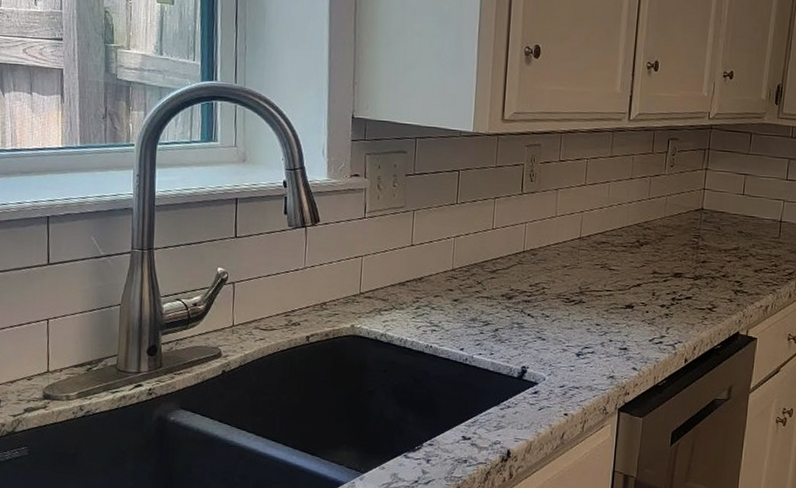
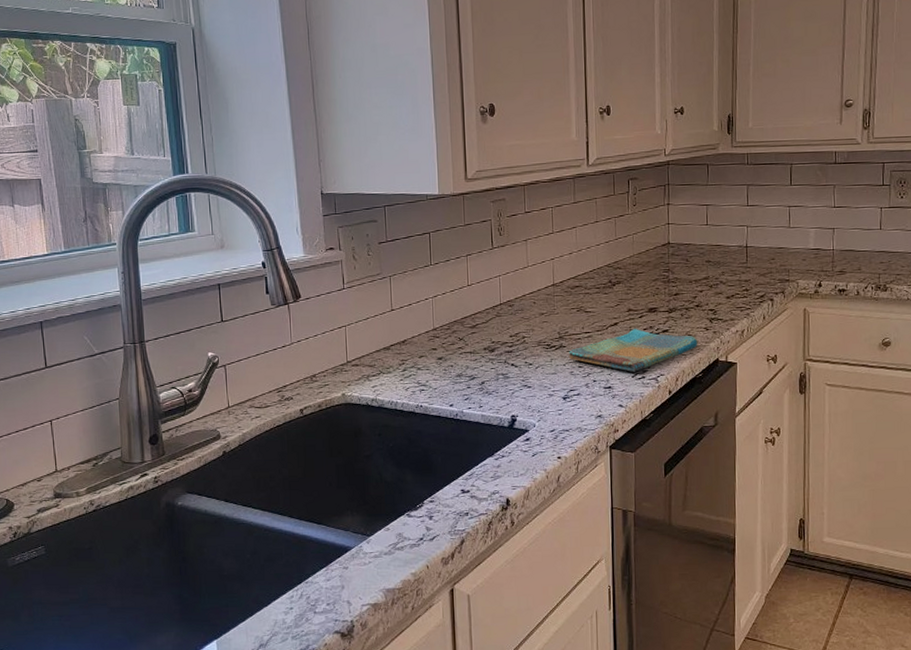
dish towel: none [587,291,721,336] -> present [569,328,698,372]

